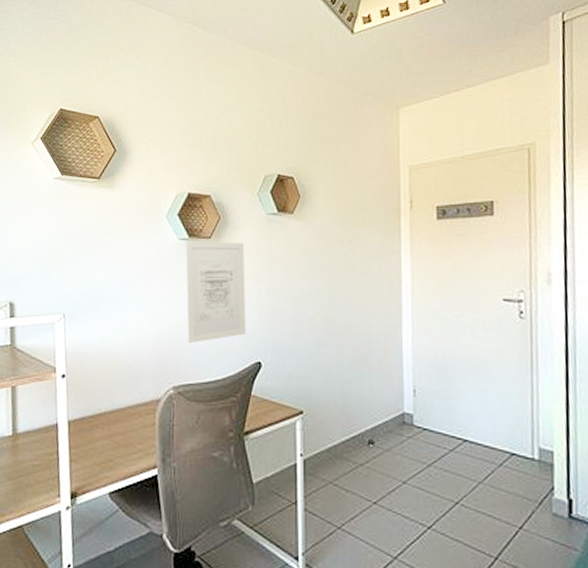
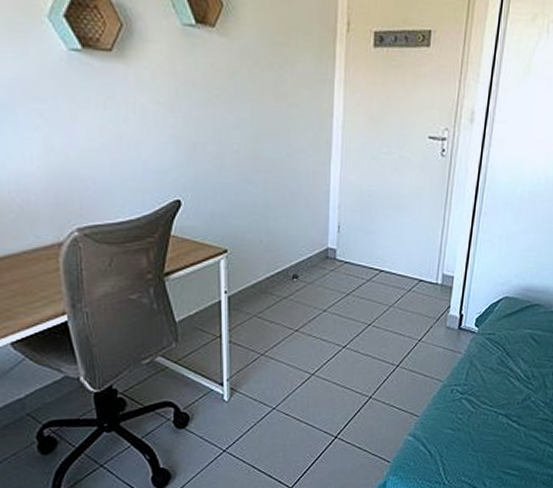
wall art: present [185,241,247,343] -> none [78,53,162,179]

